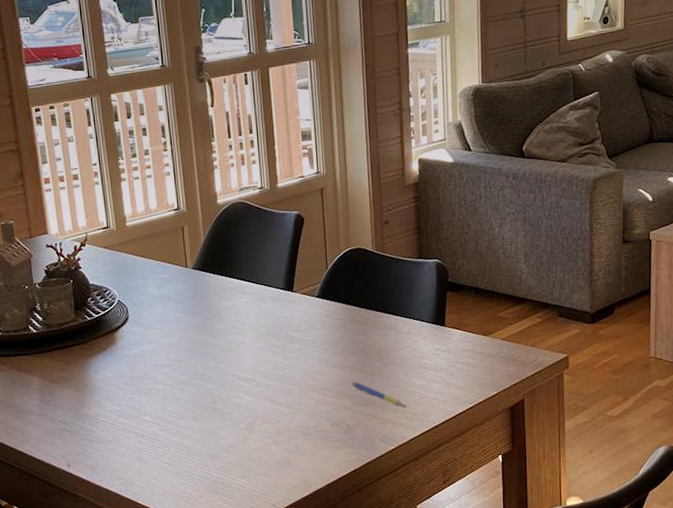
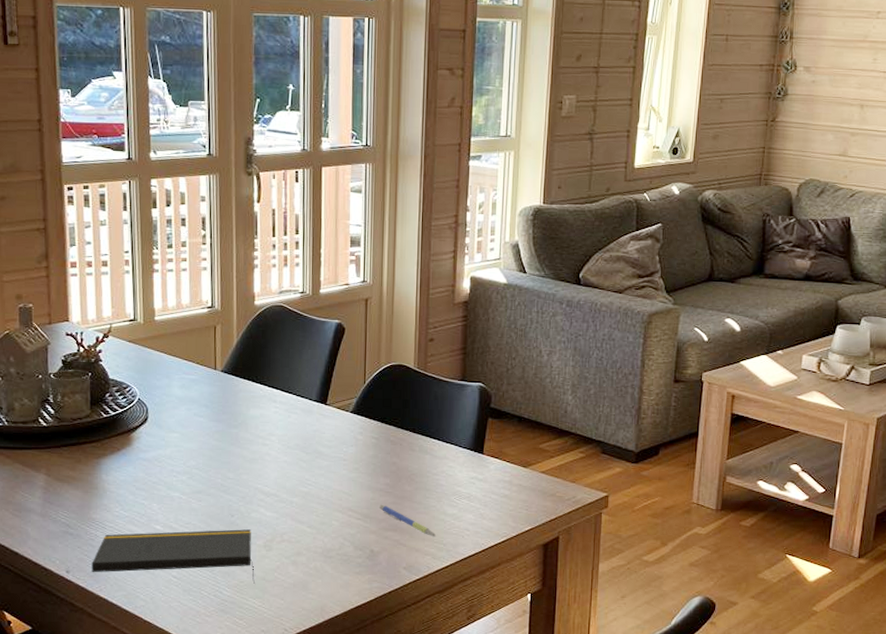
notepad: none [89,414,241,465] -> present [92,529,255,584]

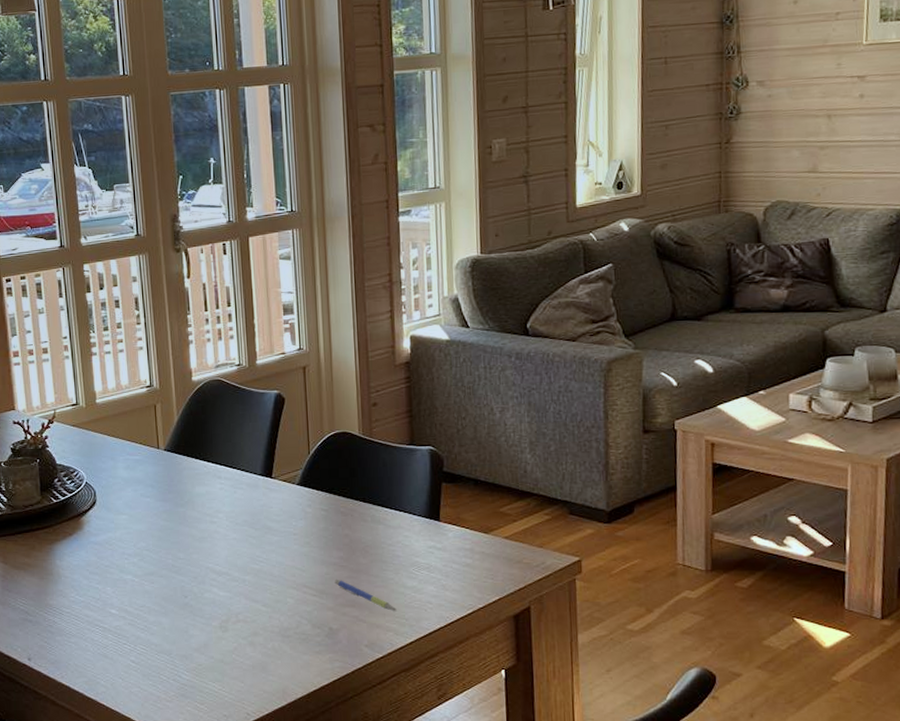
notepad: present [92,529,255,584] -> none [52,610,213,667]

